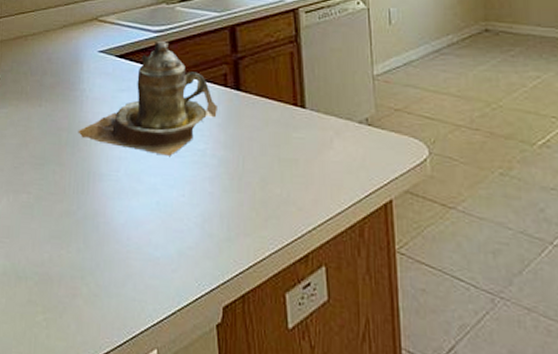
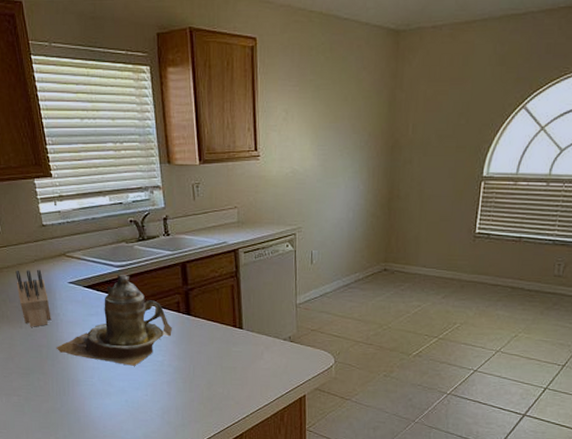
knife block: none [40,36,76,106] -> present [15,269,51,327]

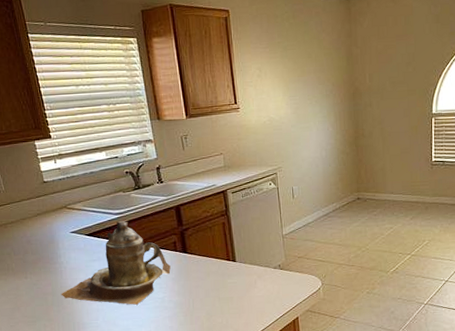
knife block: present [15,269,51,327] -> none [19,222,55,277]

